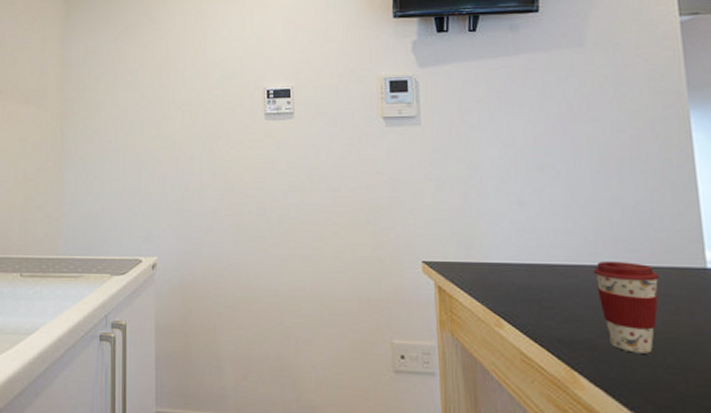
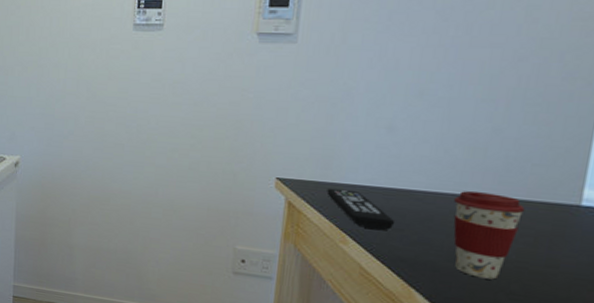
remote control: none [473,268,544,310] -> present [327,188,396,231]

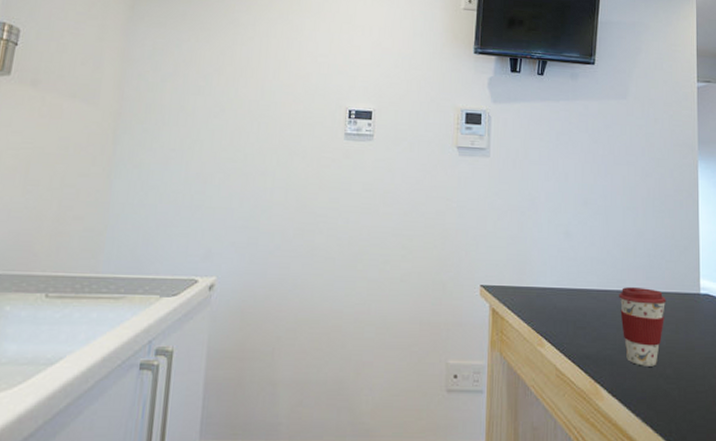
remote control: present [327,188,396,231] -> none [523,292,579,330]

